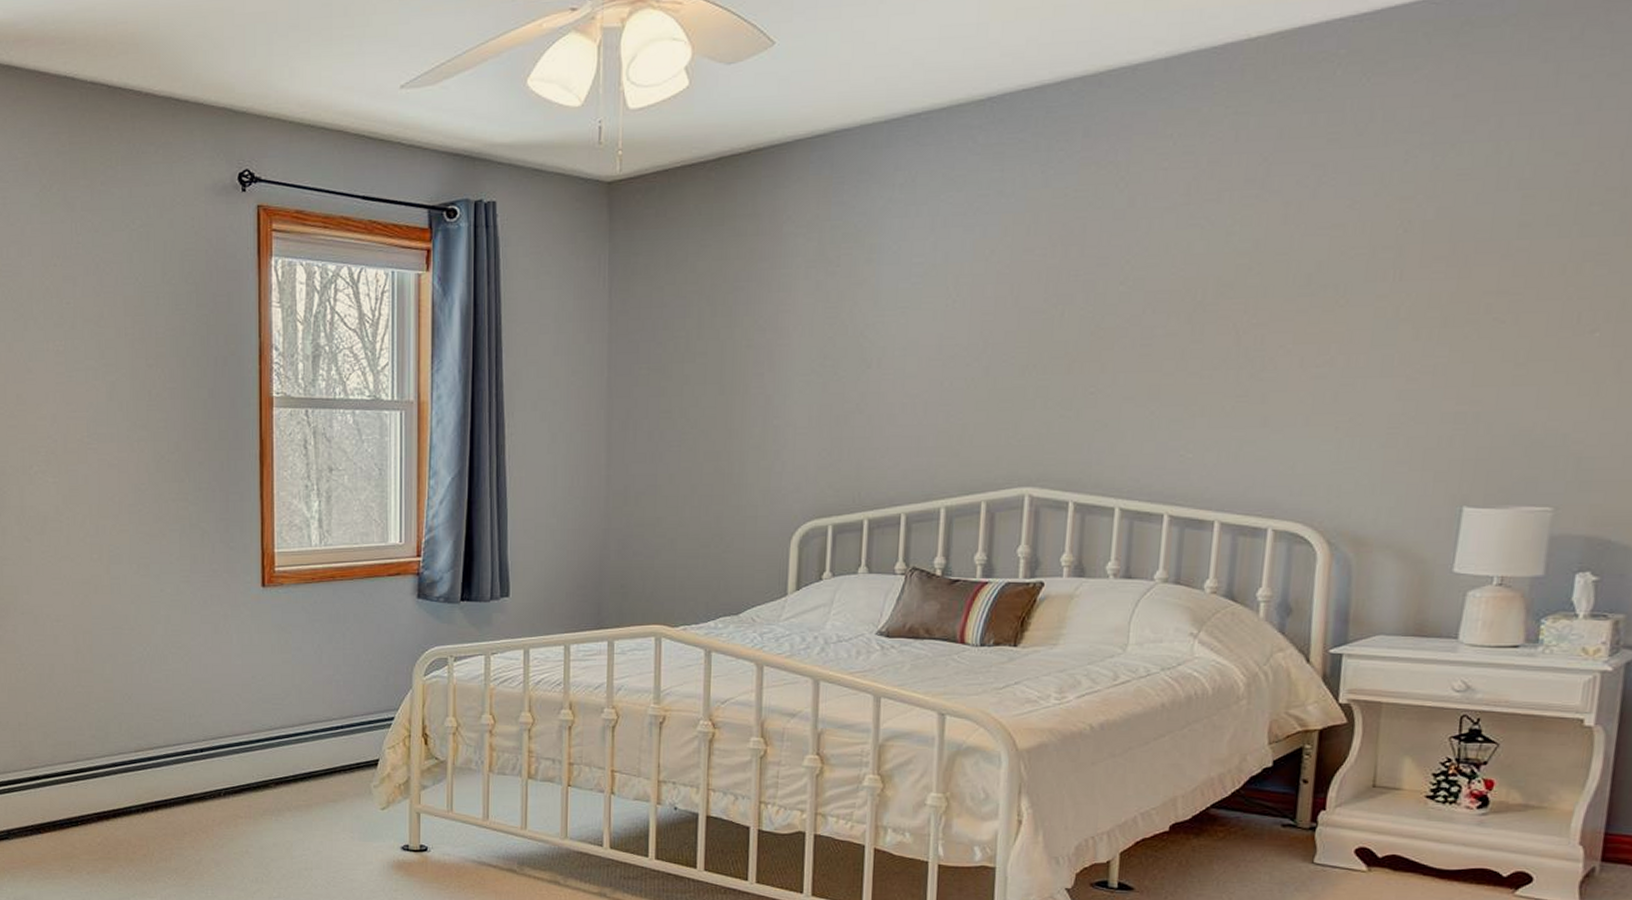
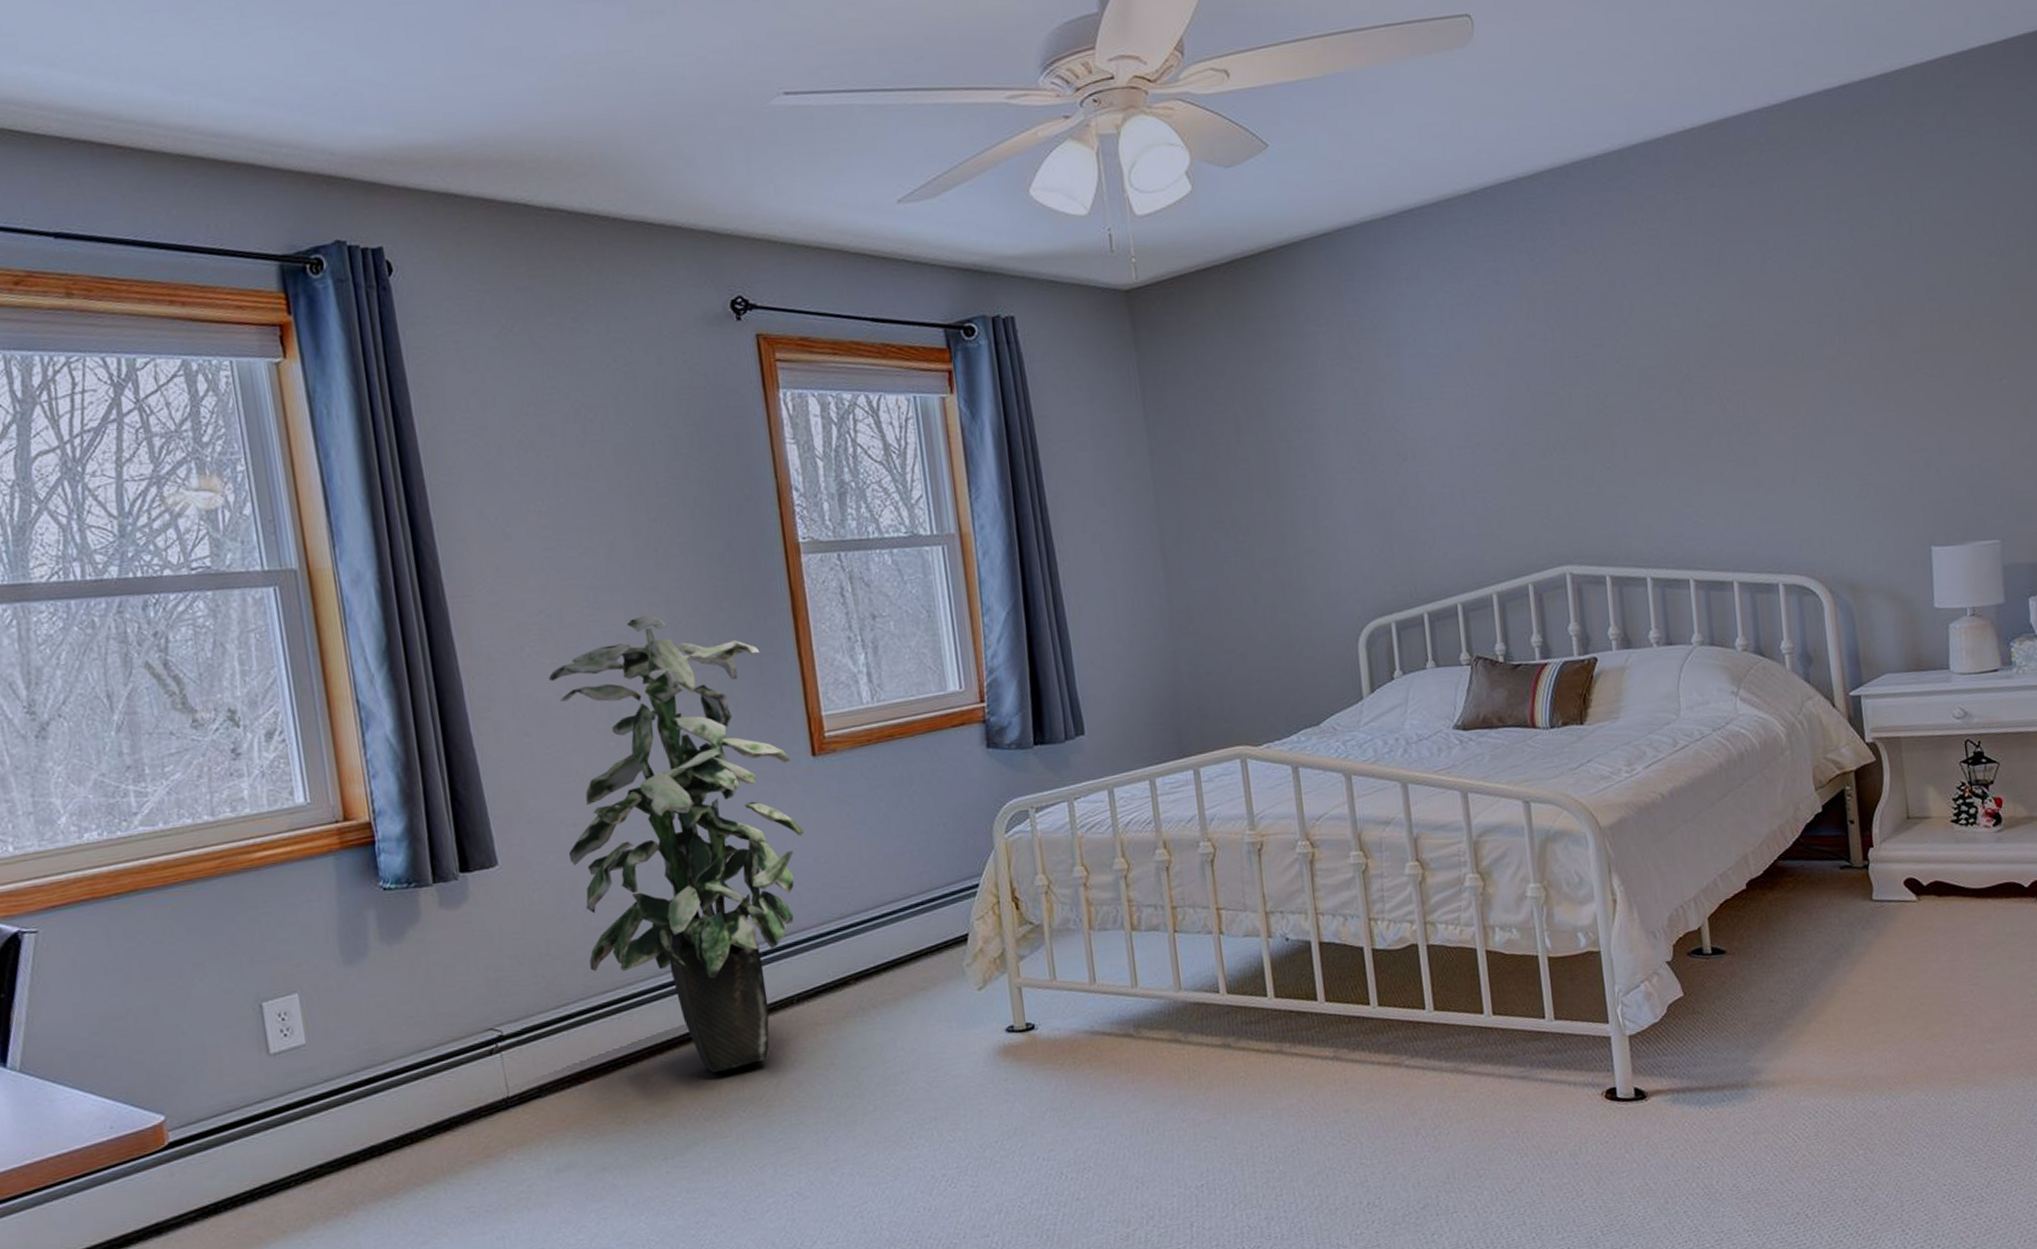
indoor plant: none [49,449,247,843] -> present [548,615,805,1073]

